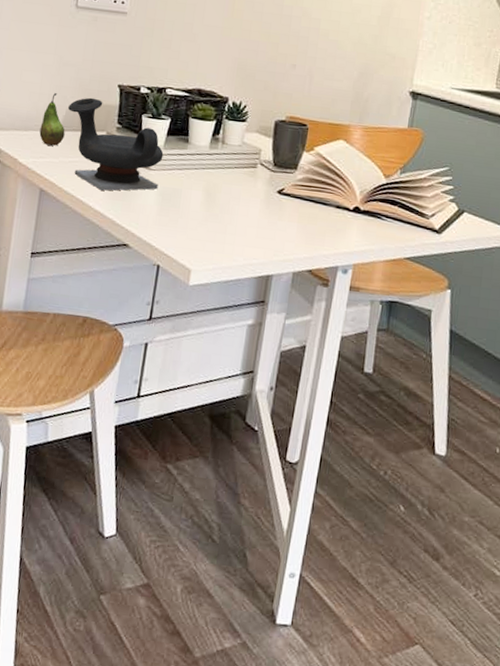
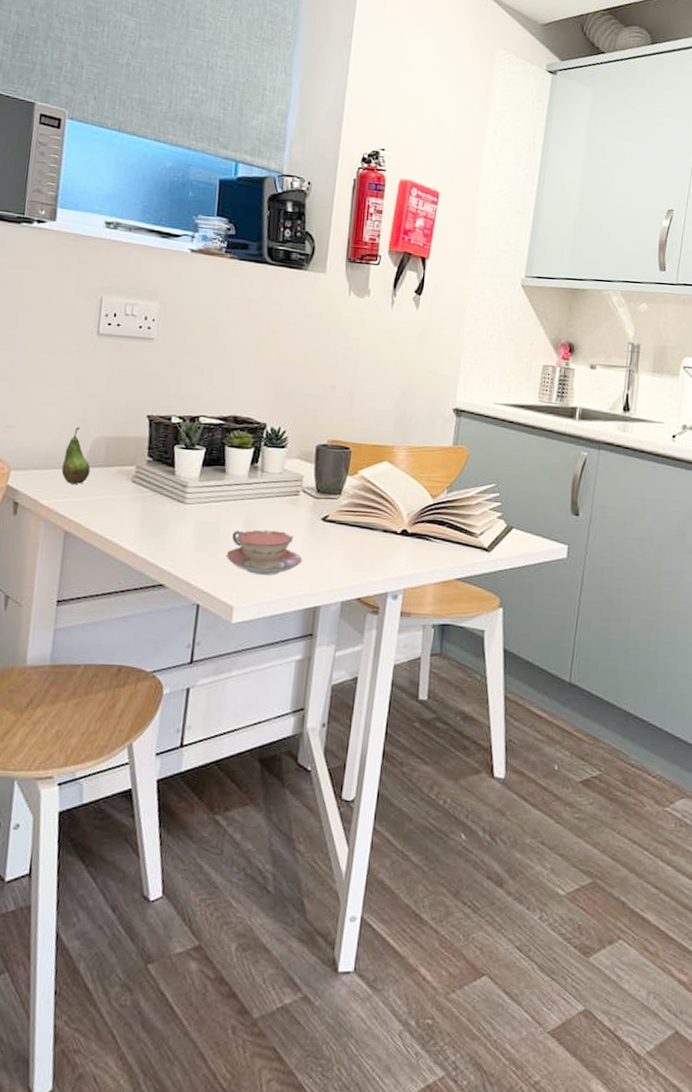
teapot: present [68,97,164,191] -> none [93,430,199,529]
teacup: none [186,198,258,243] -> present [226,529,303,575]

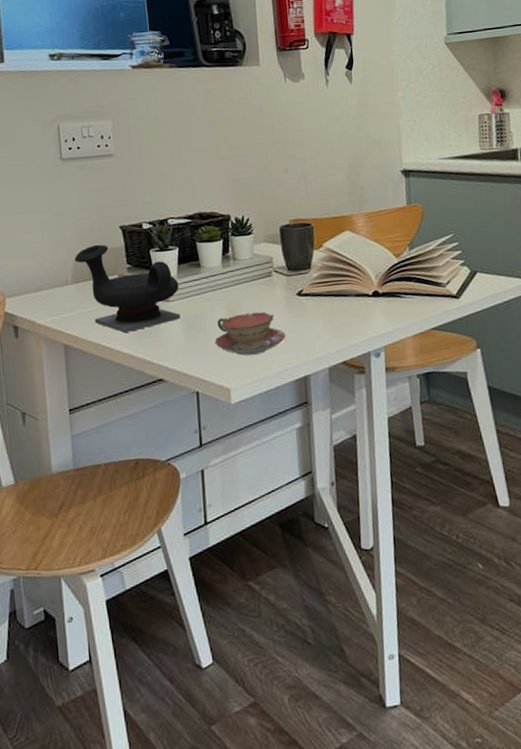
fruit: present [61,427,91,484] -> none [51,248,77,301]
teapot: none [93,430,199,529] -> present [75,244,181,333]

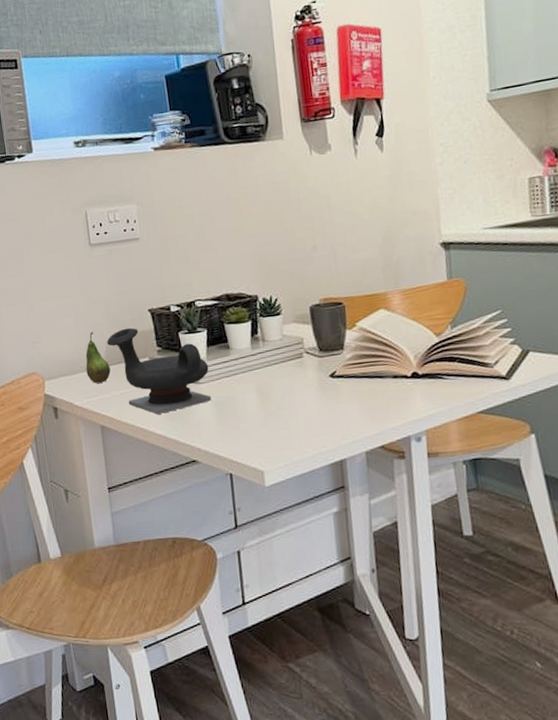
fruit: none [51,248,77,301] -> present [85,332,111,383]
teacup: present [215,311,286,356] -> none [246,394,320,438]

